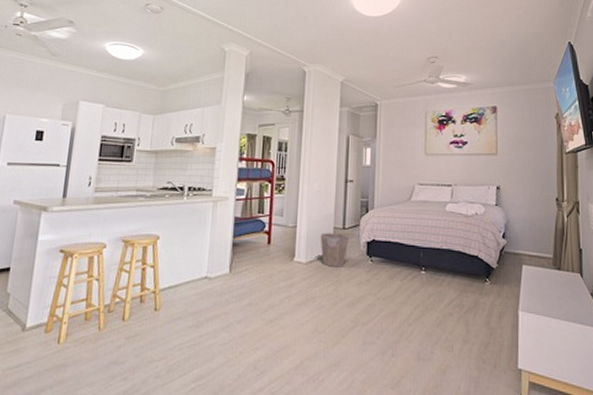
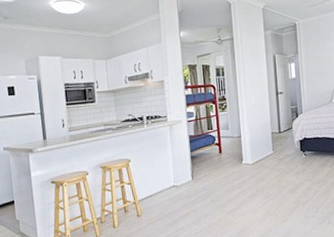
waste bin: present [320,233,349,267] -> none [261,136,285,164]

